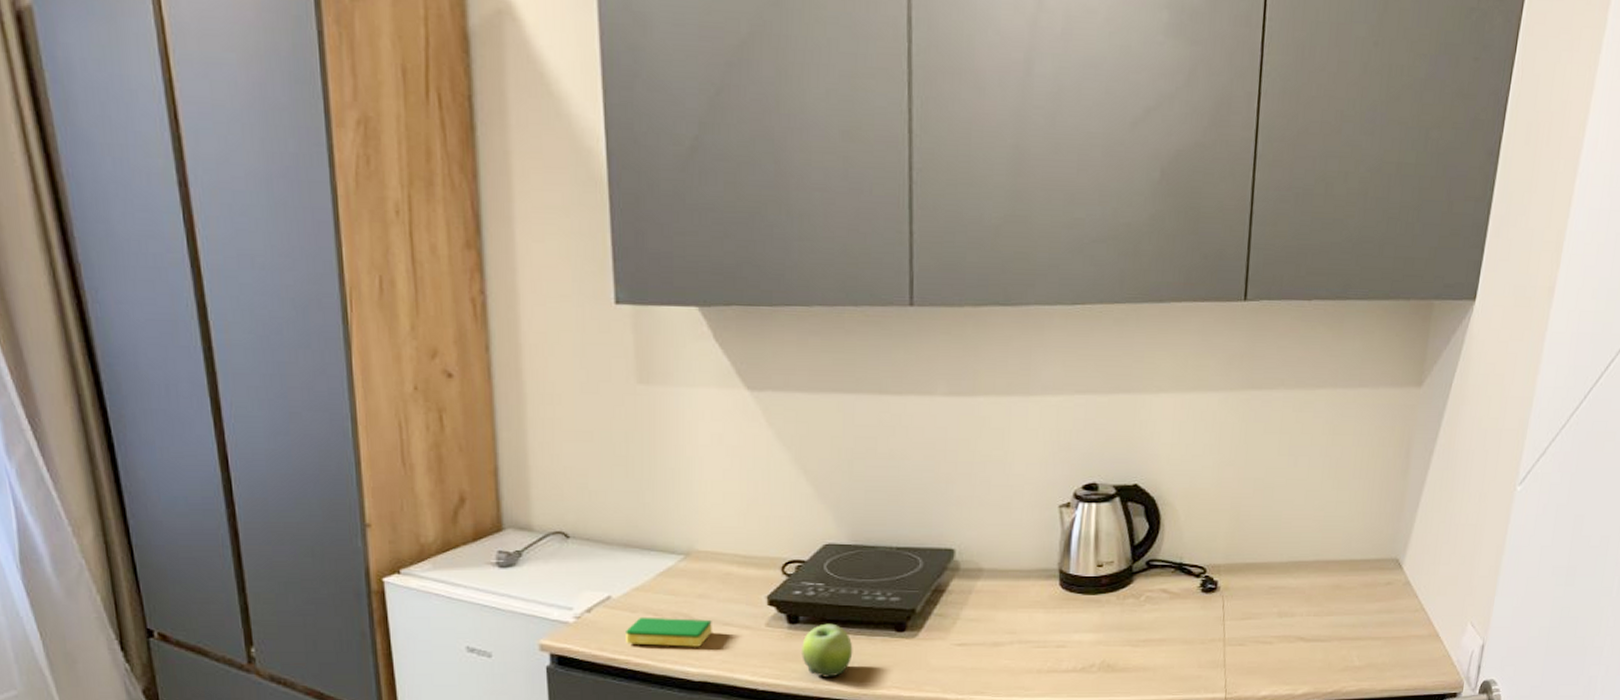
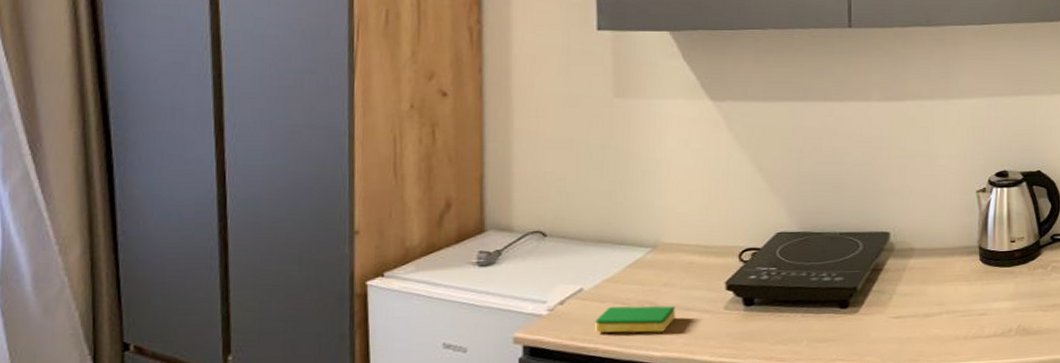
fruit: present [802,623,853,678] -> none [756,304,802,354]

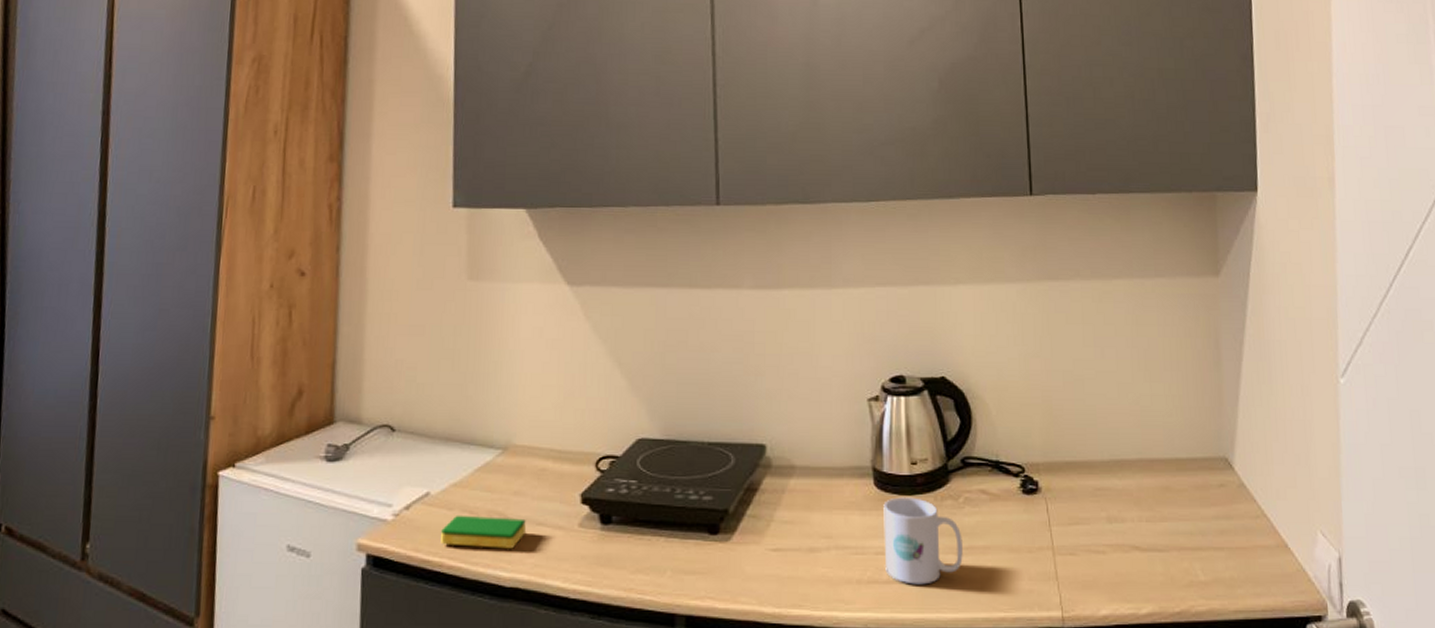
mug: none [986,268,1049,337] -> present [883,497,963,585]

